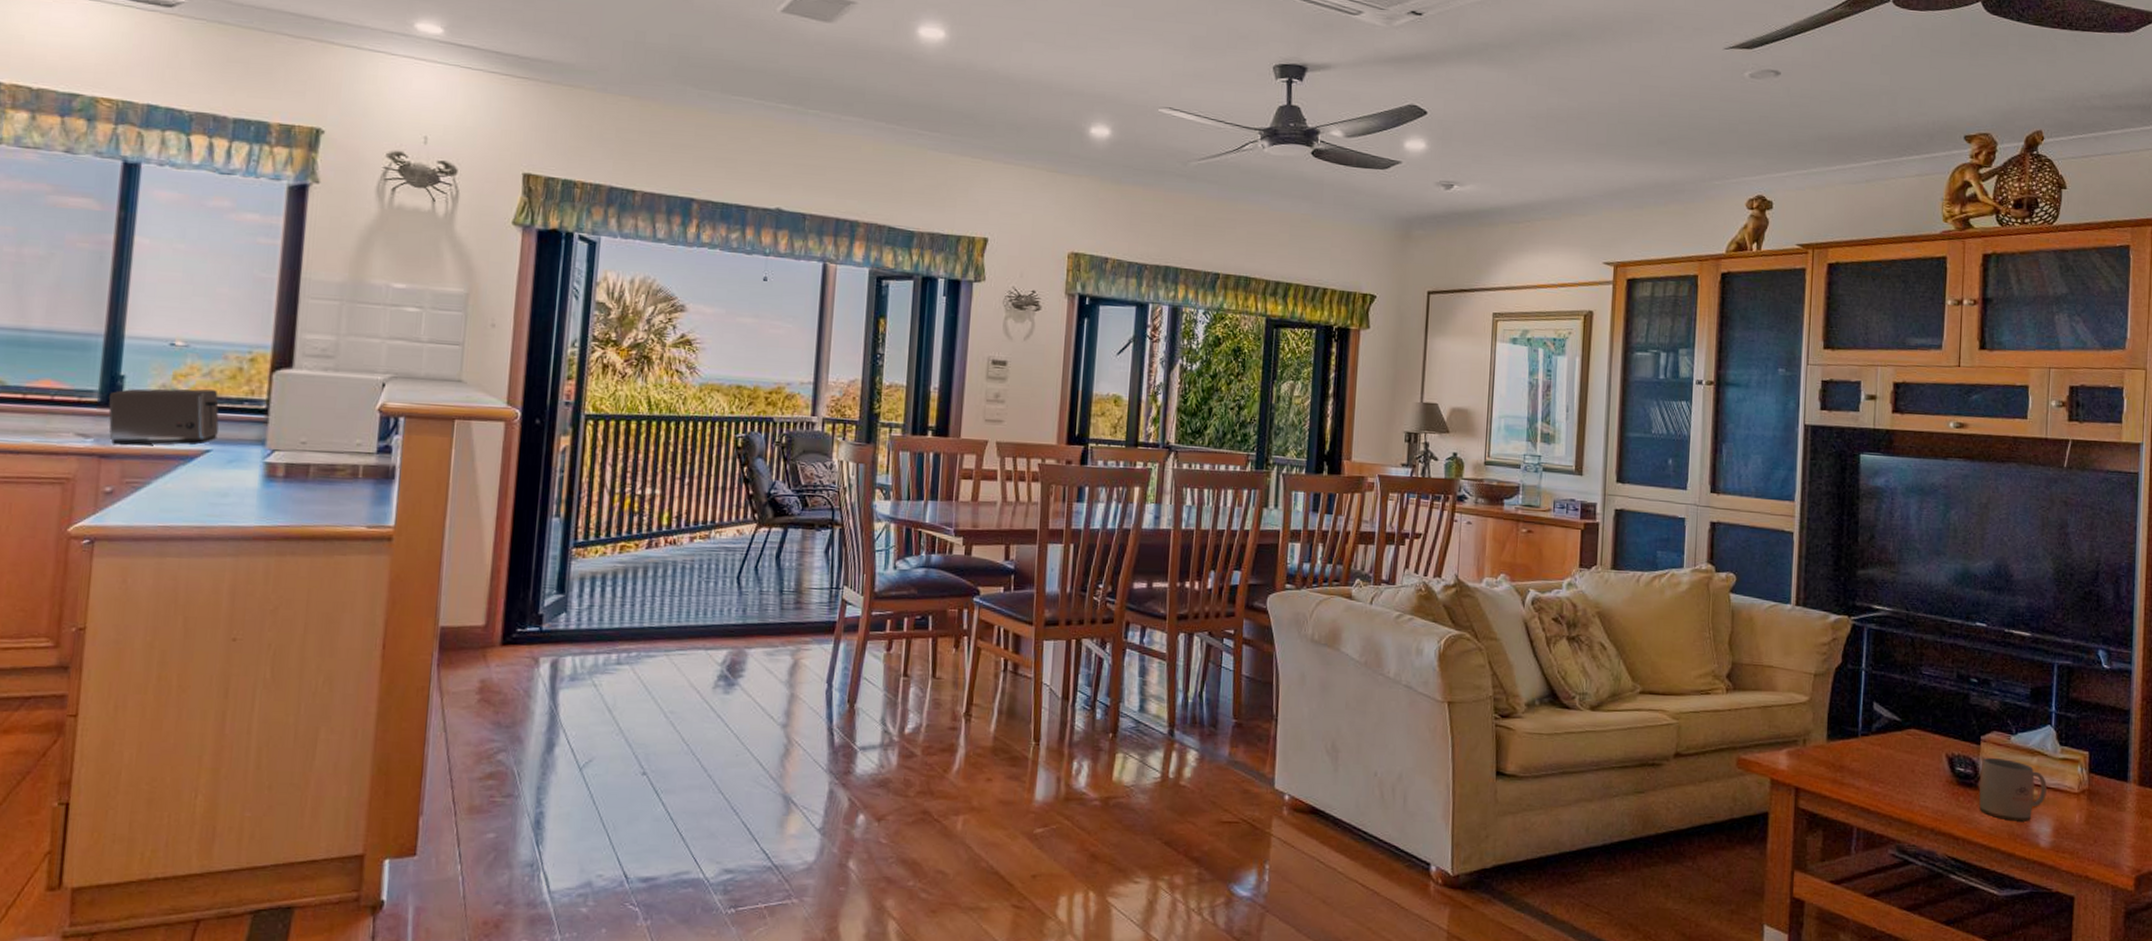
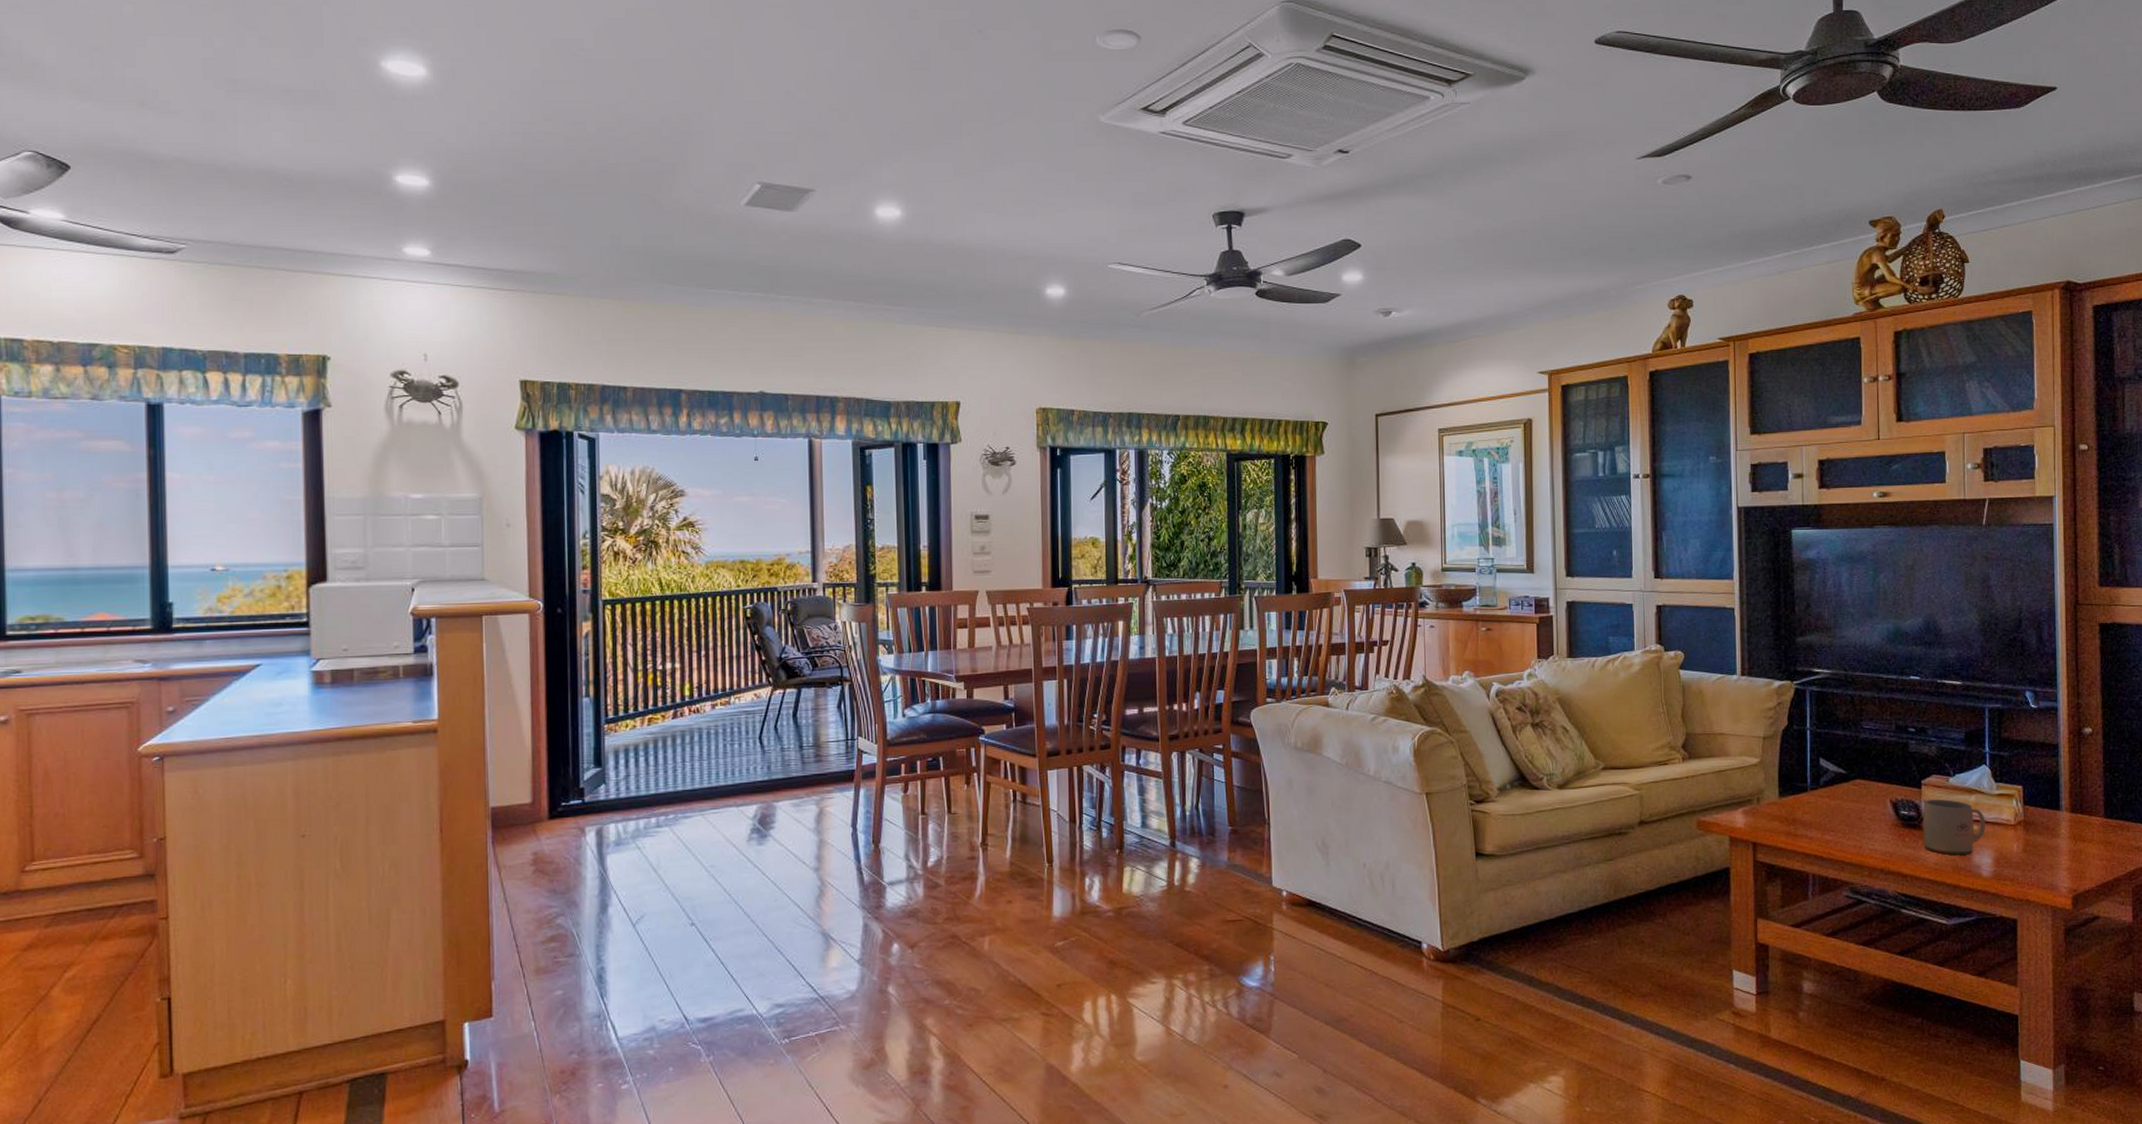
toaster: present [108,388,219,446] -> none [160,607,266,668]

